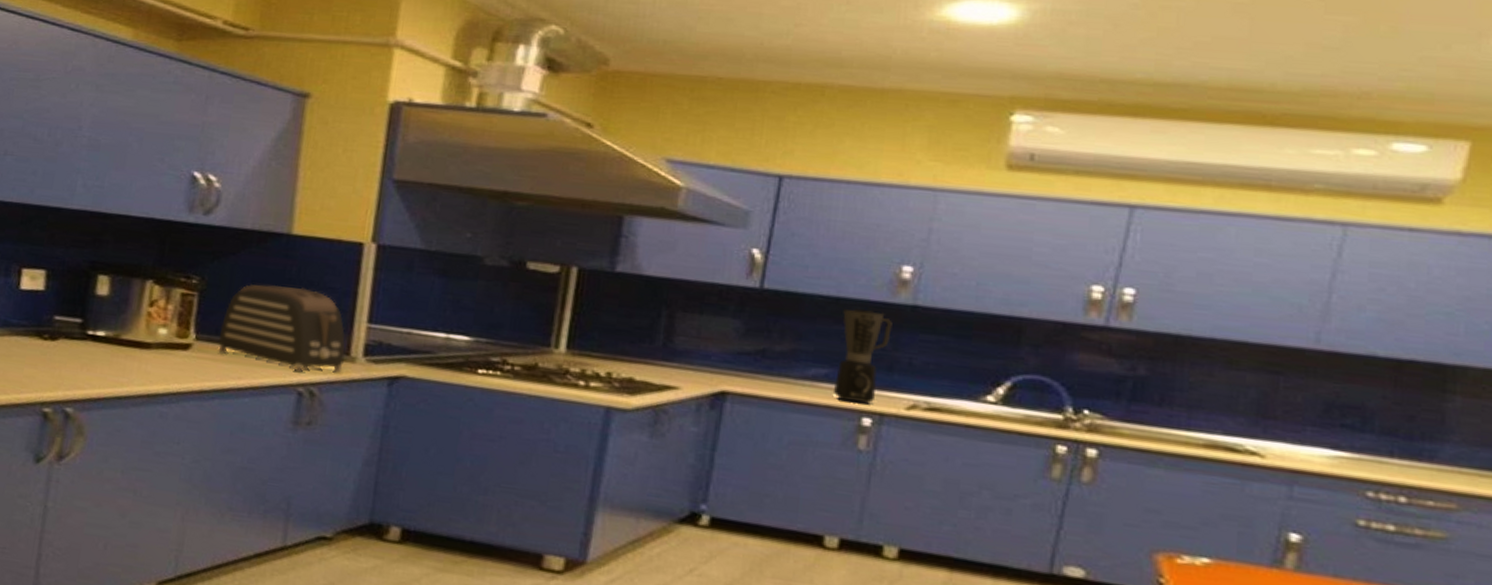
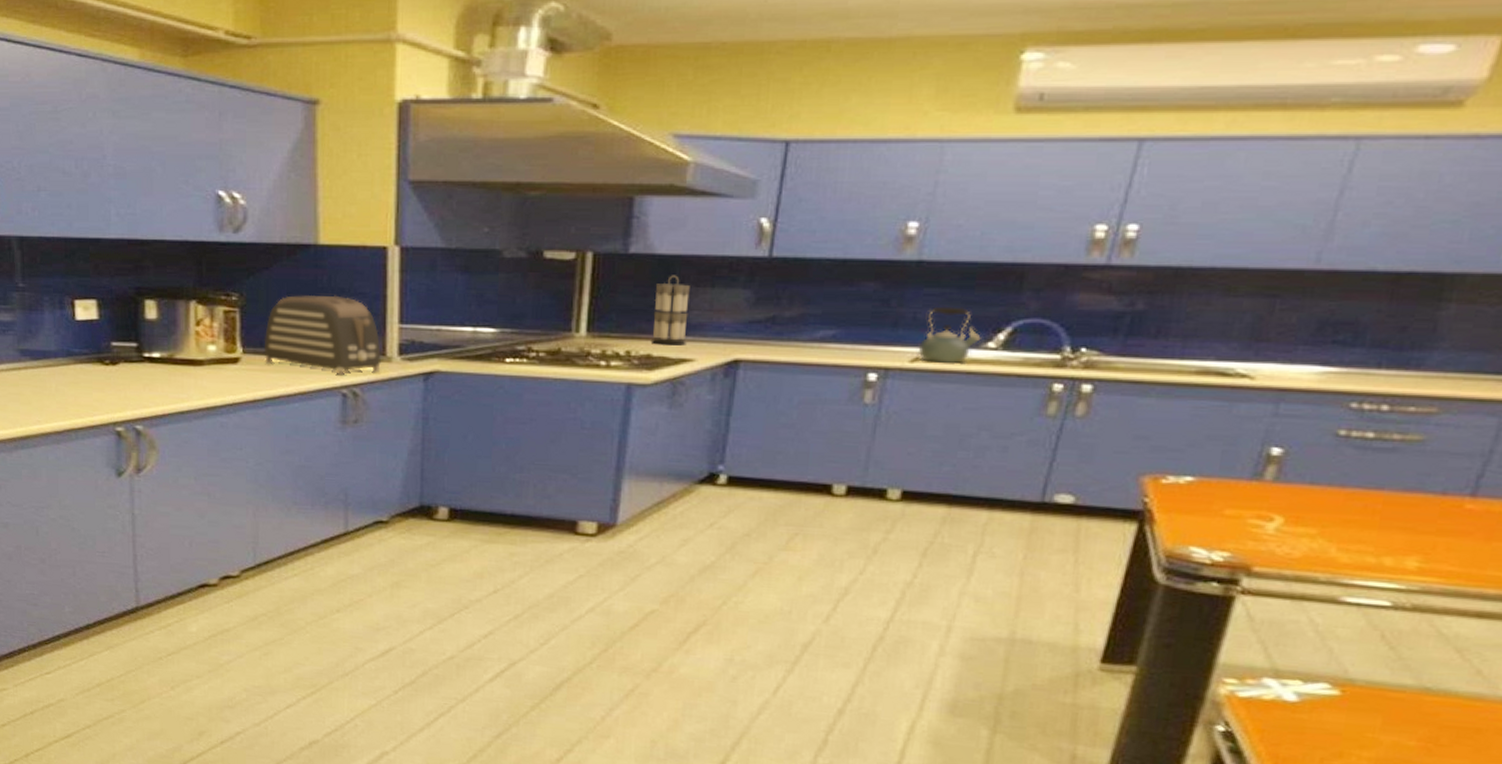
spice rack: none [634,298,677,372] -> present [652,275,690,346]
blender: present [834,308,892,405] -> none [841,269,898,360]
kettle: none [914,354,980,416] -> present [917,306,981,364]

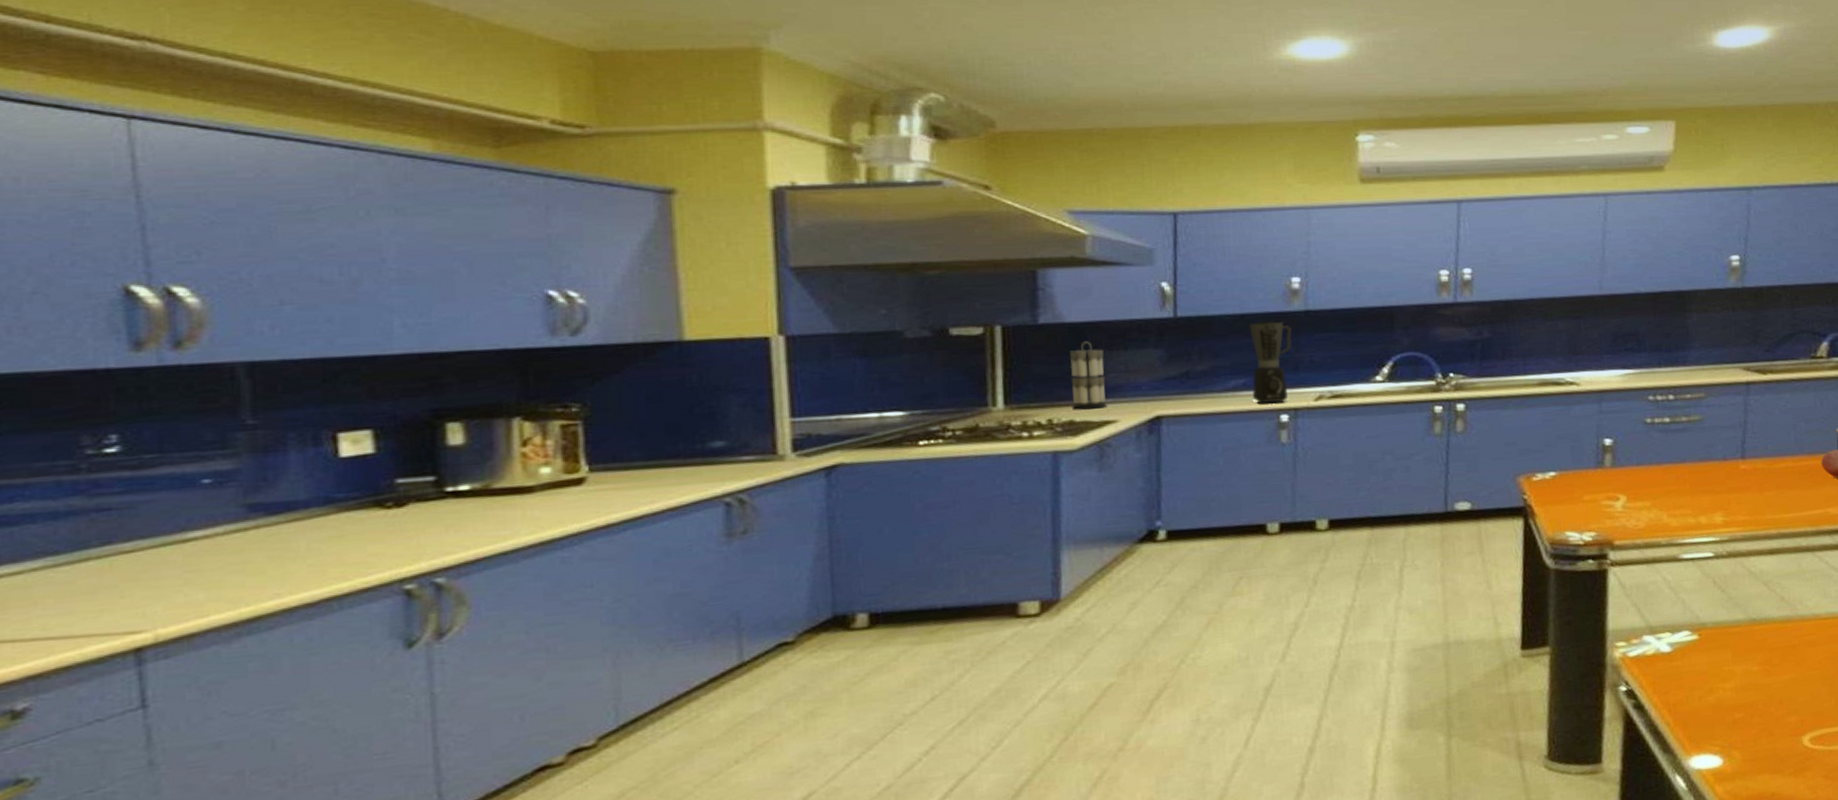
toaster: present [264,295,381,376] -> none [617,394,772,483]
blender: none [841,269,898,360] -> present [1249,320,1292,404]
kettle: present [917,306,981,364] -> none [1319,347,1370,399]

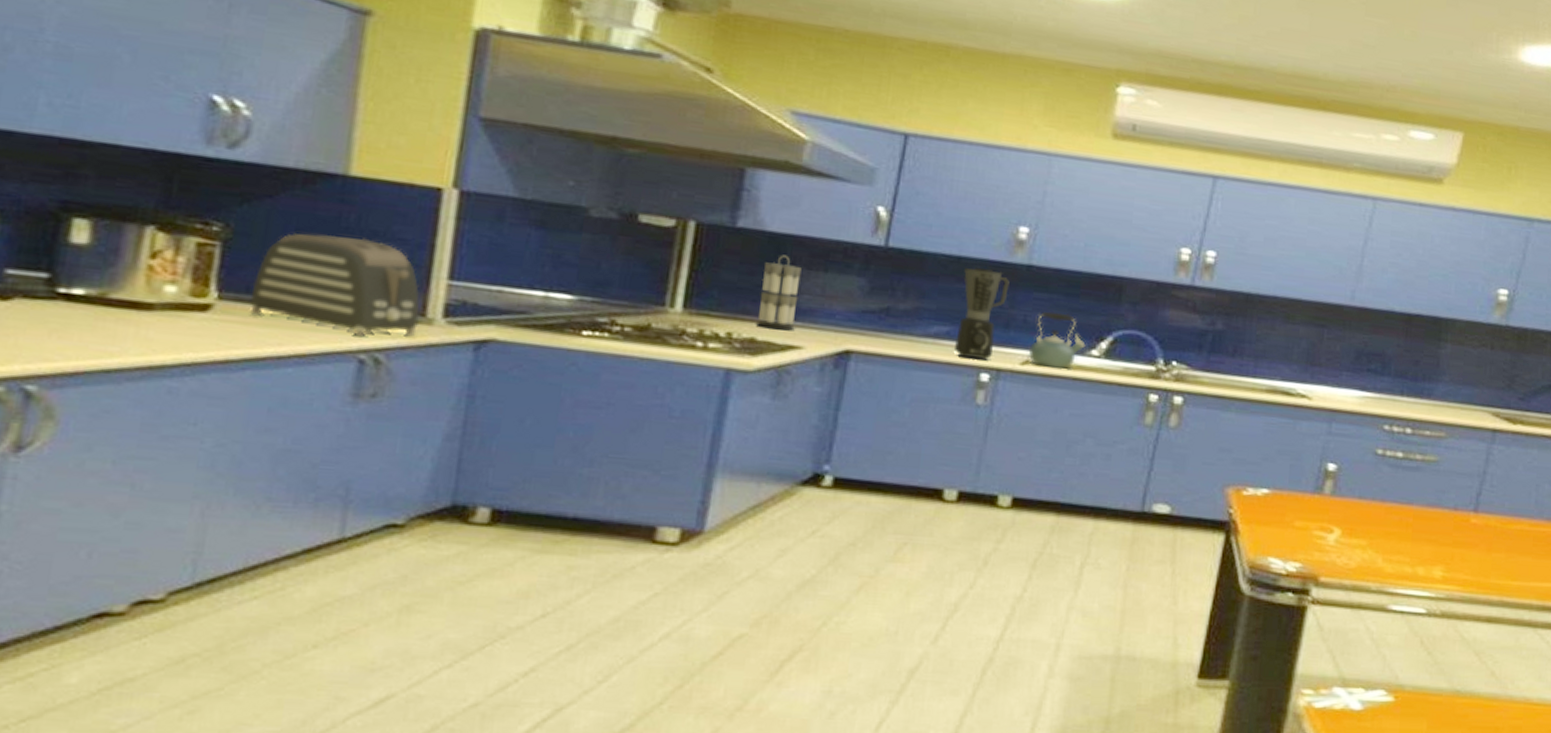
toaster: none [617,394,772,483] -> present [250,233,420,338]
kettle: none [1319,347,1370,399] -> present [1028,311,1086,370]

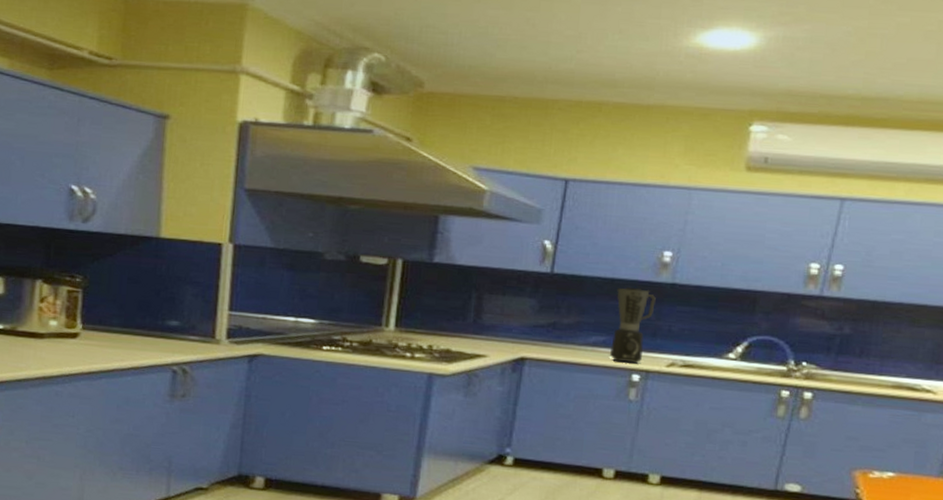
toaster: present [250,233,420,338] -> none [102,281,211,354]
spice rack: present [756,255,802,331] -> none [451,283,485,343]
kettle: present [1028,311,1086,370] -> none [672,322,723,371]

